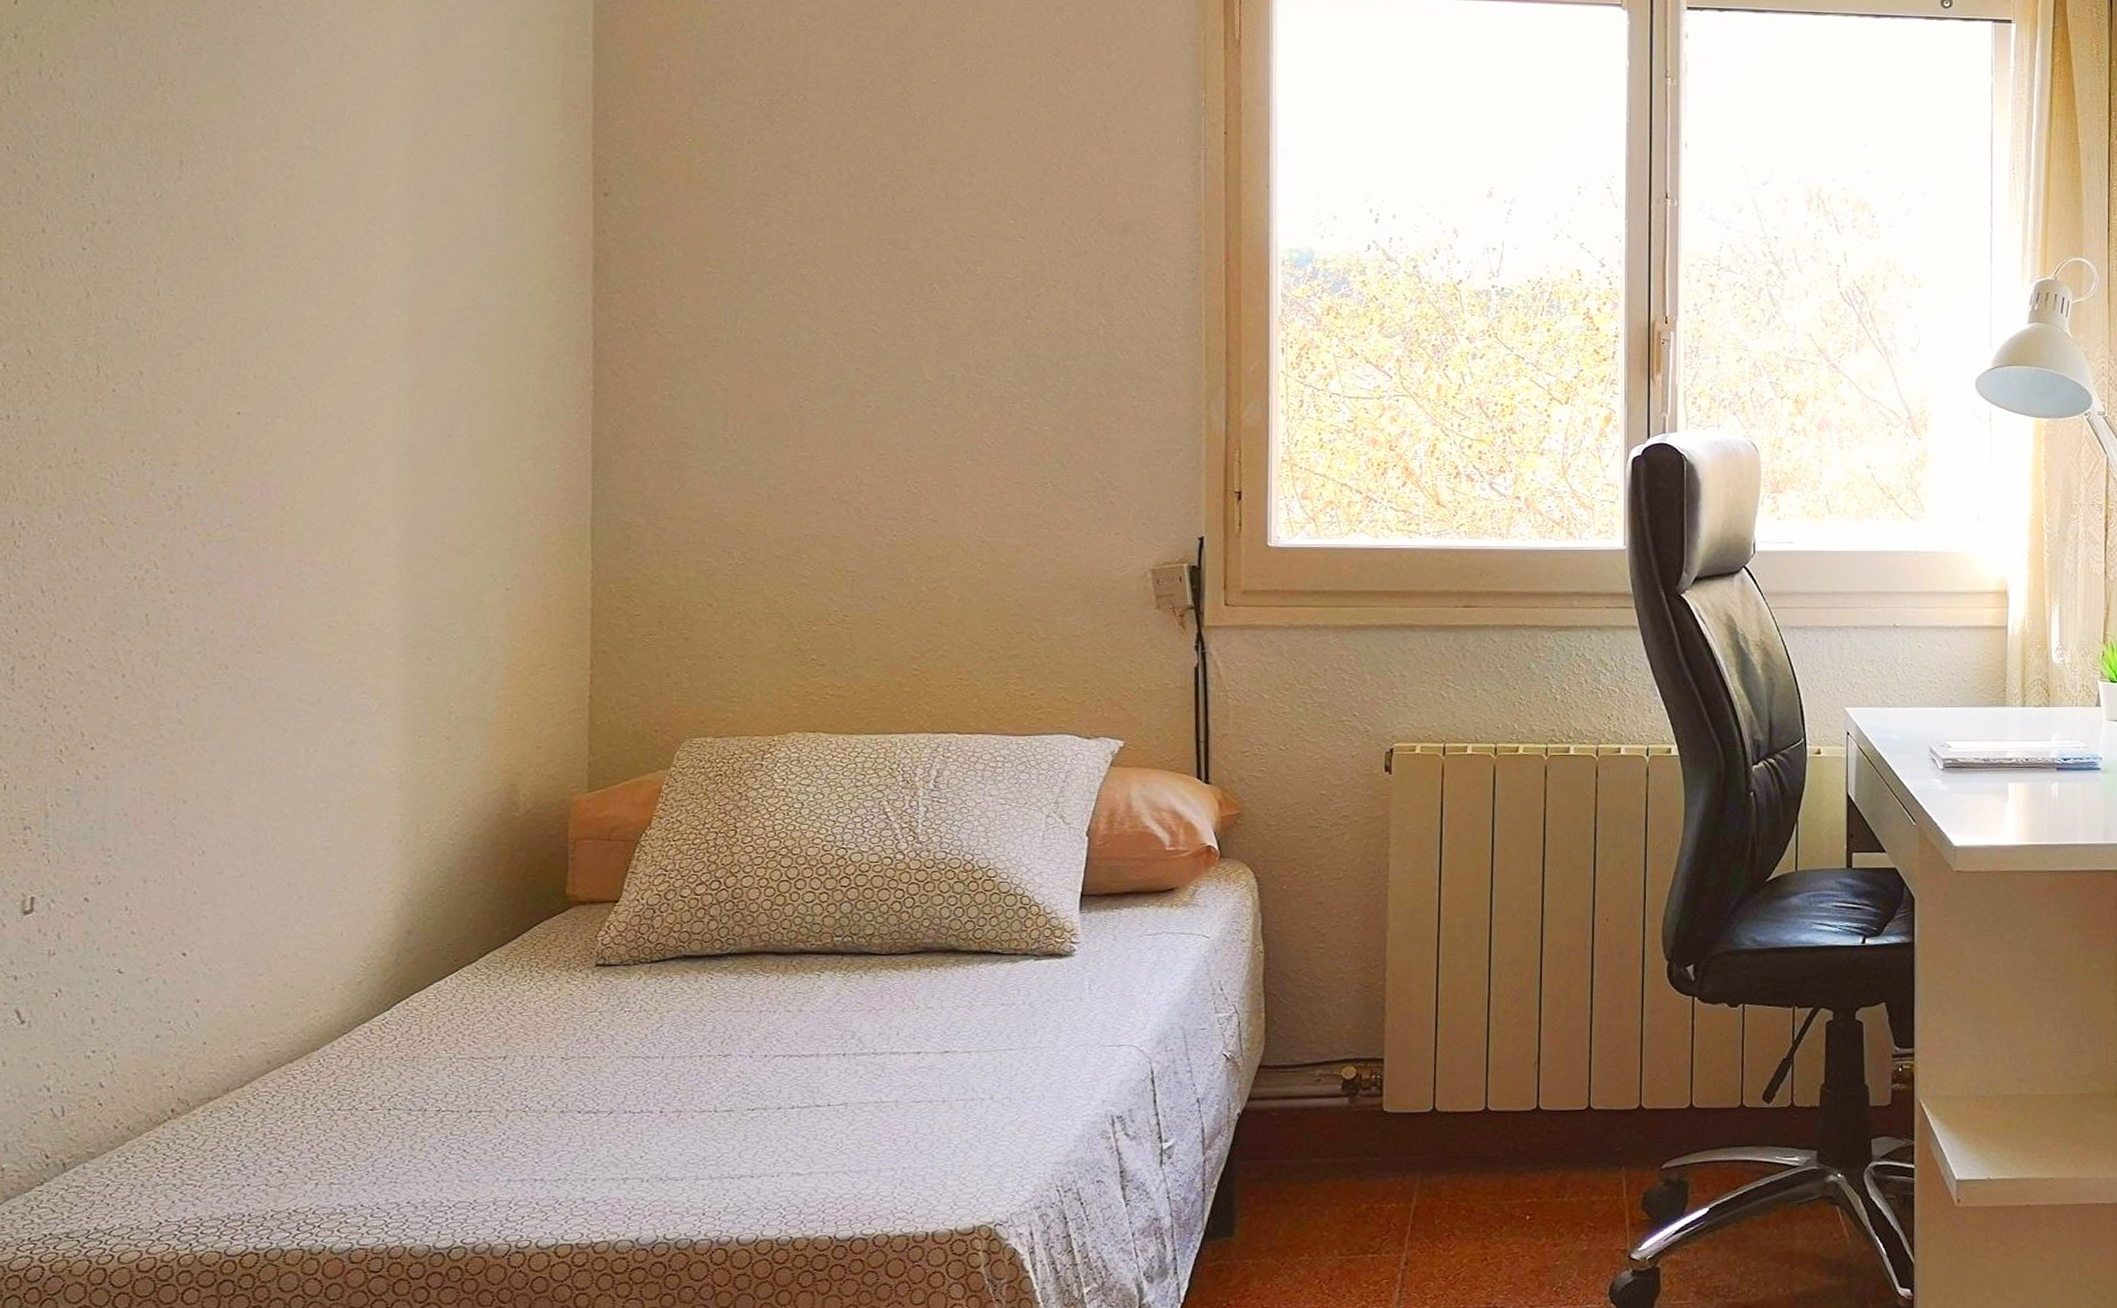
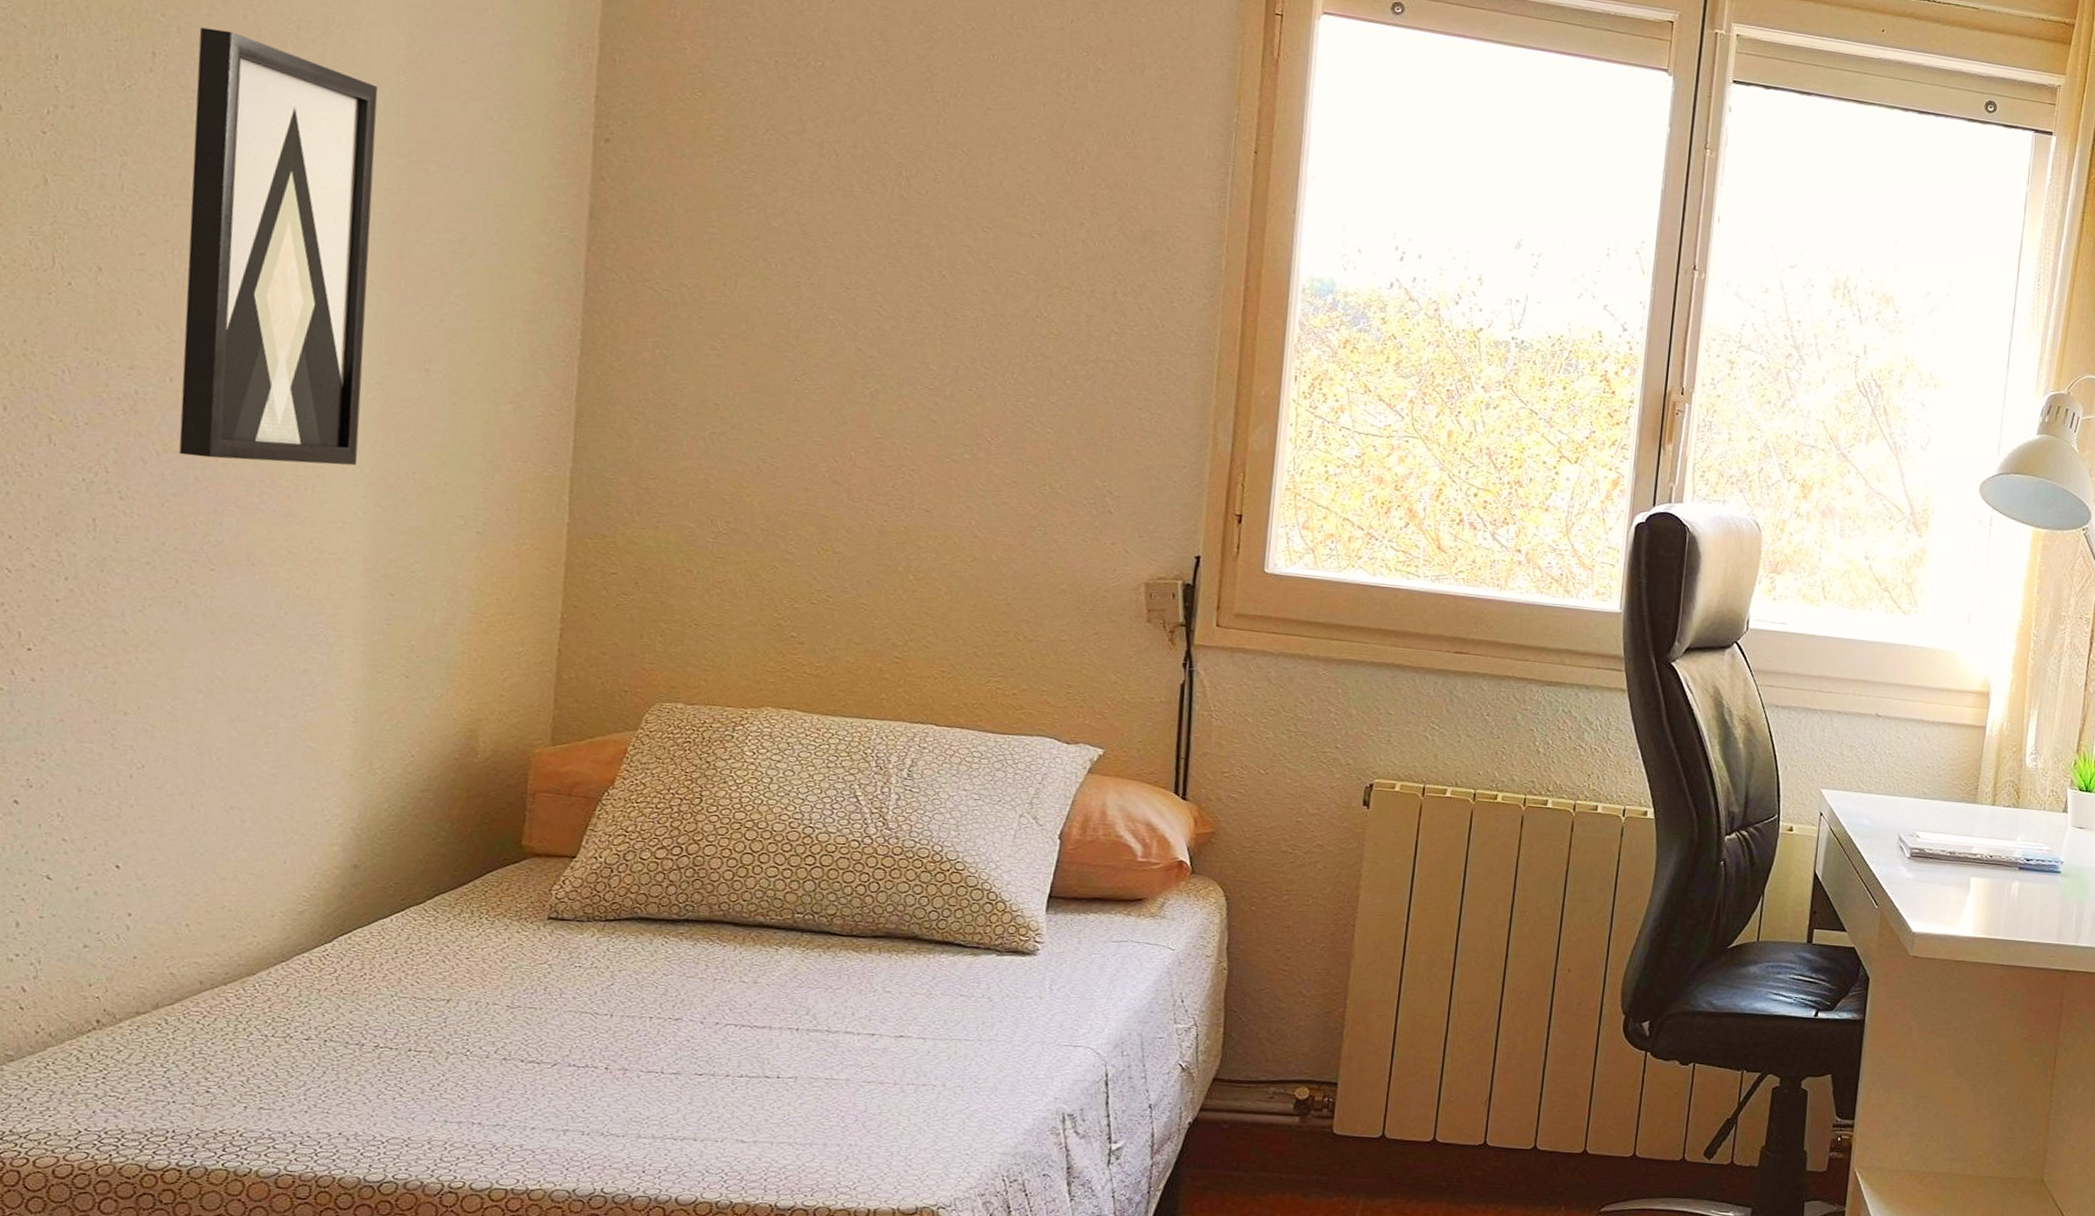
wall art: none [222,132,390,544] -> present [179,27,378,466]

